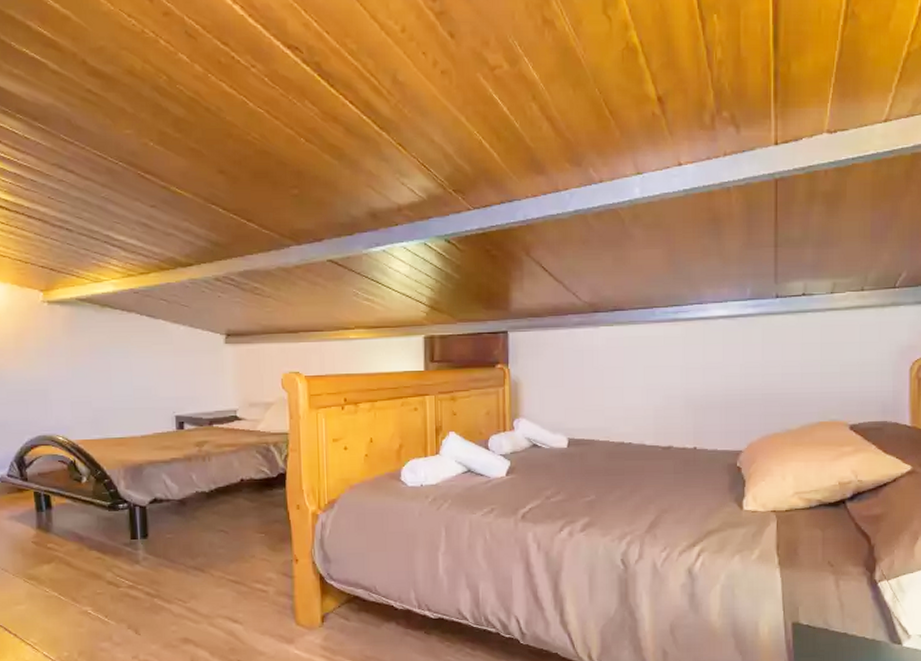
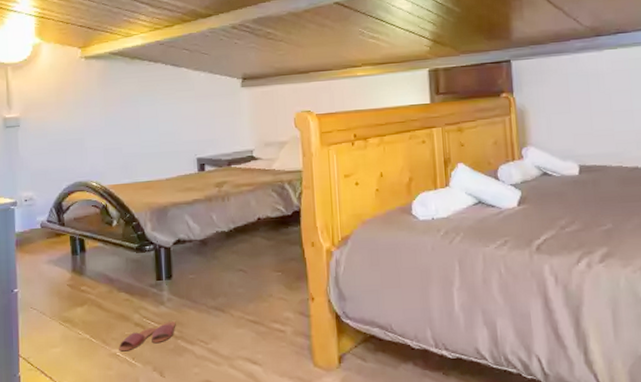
slippers: none [90,580,152,610] -> present [119,321,176,352]

